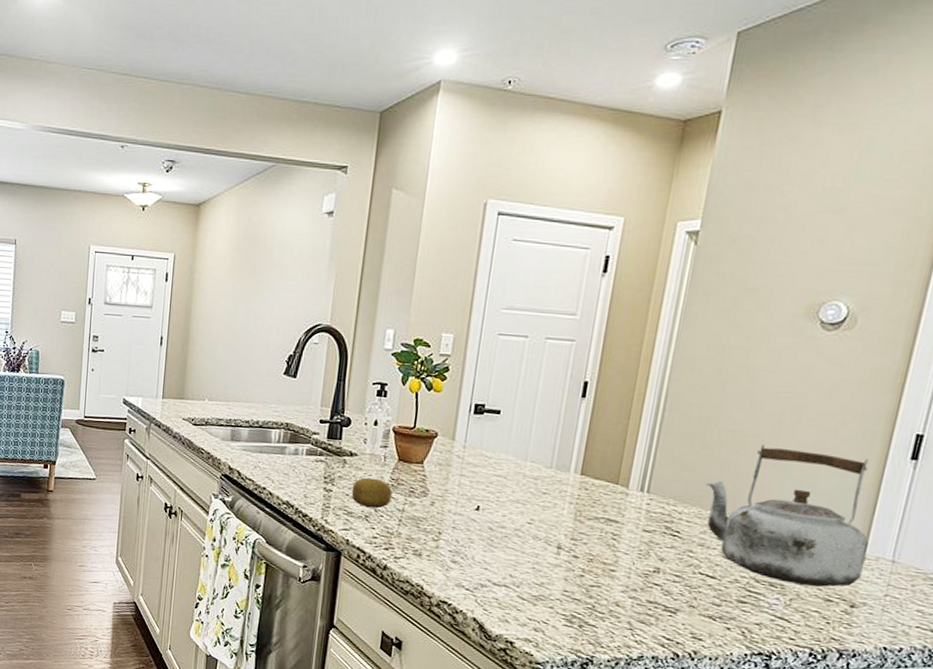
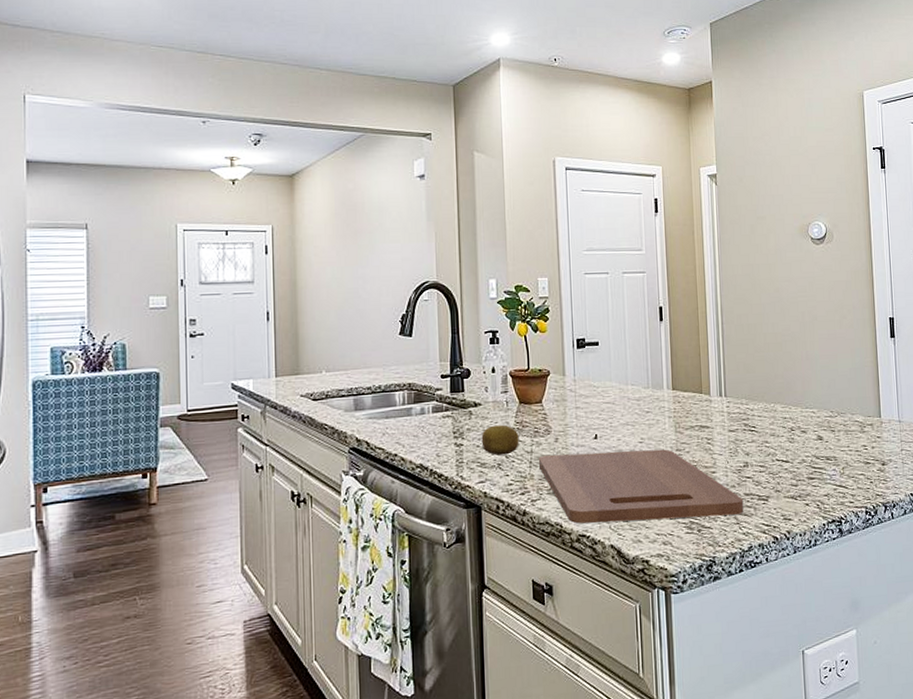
cutting board: none [408,516,645,621] -> present [538,449,744,524]
kettle: present [705,444,869,587] -> none [764,341,883,454]

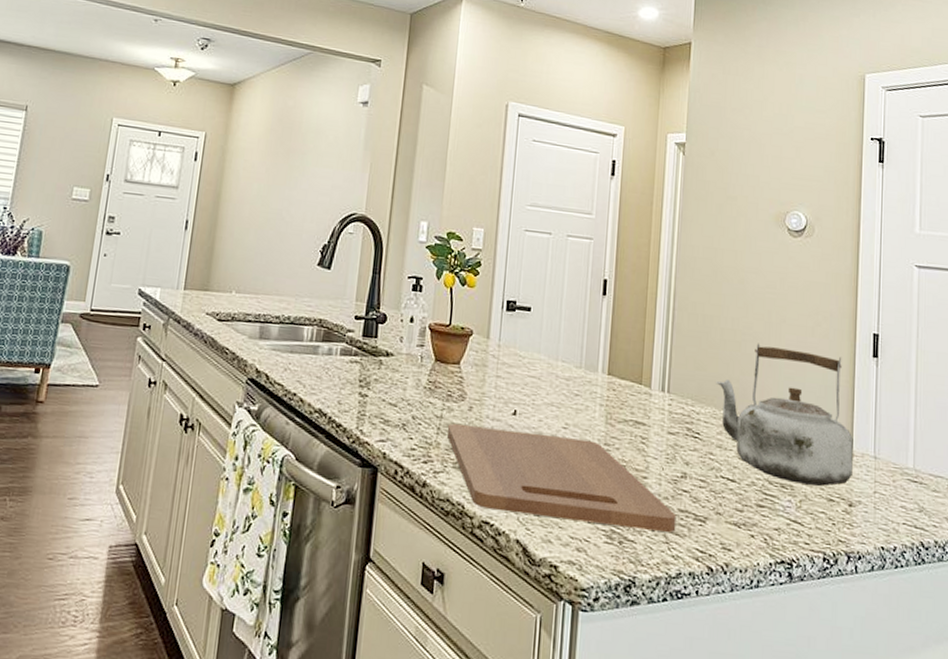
fruit: present [481,424,519,456] -> none [388,380,430,416]
kettle: none [764,341,883,454] -> present [716,343,853,486]

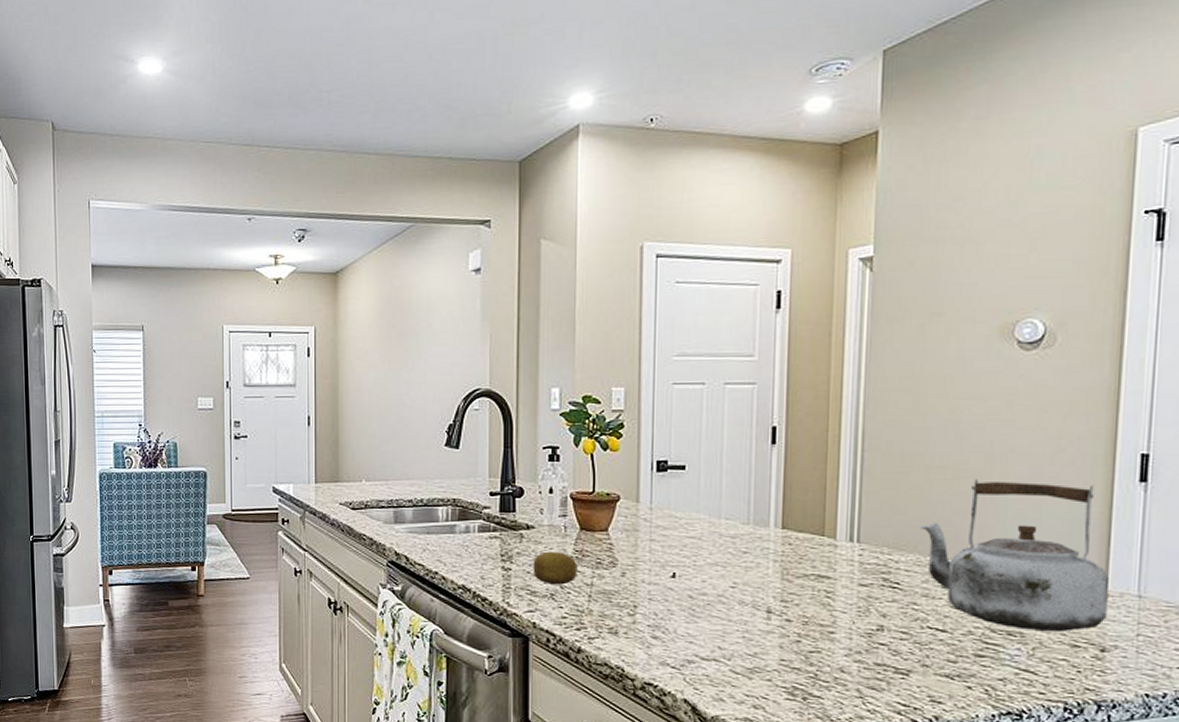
fruit: none [388,380,430,416] -> present [533,551,578,585]
cutting board: present [446,423,677,532] -> none [599,589,872,687]

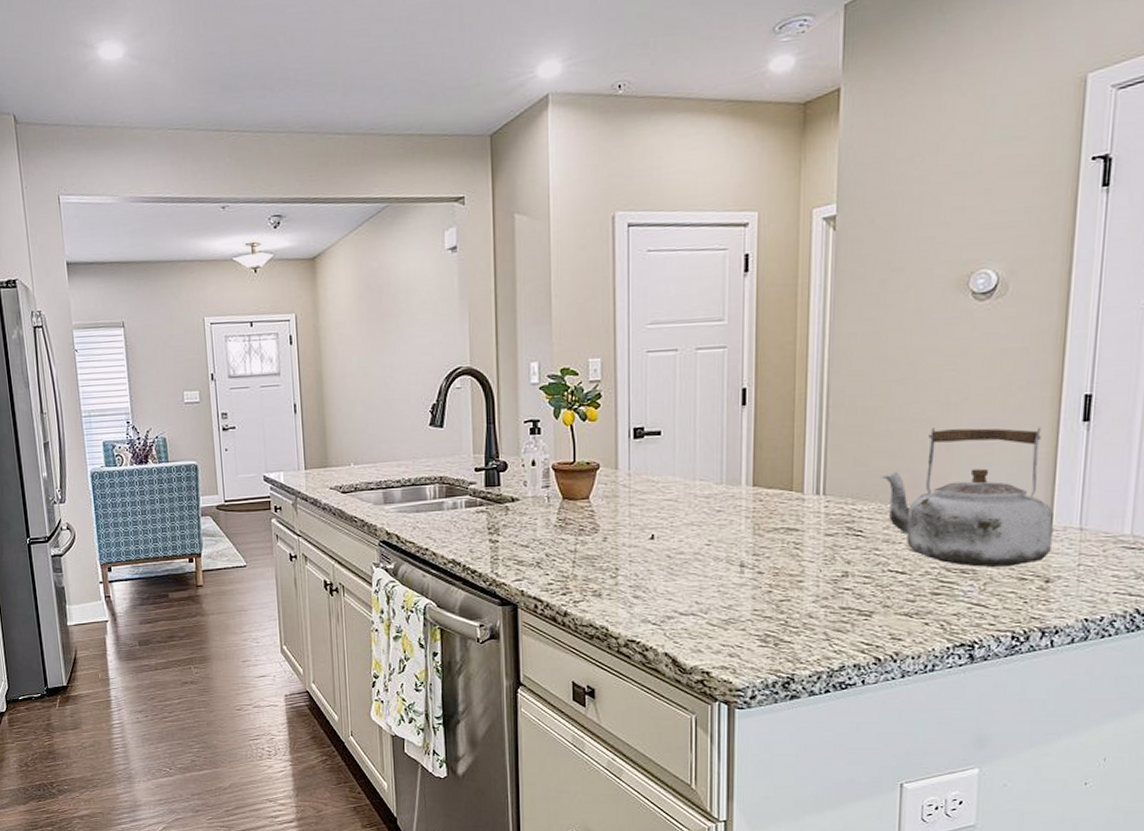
fruit: present [533,551,578,585] -> none [519,521,562,554]

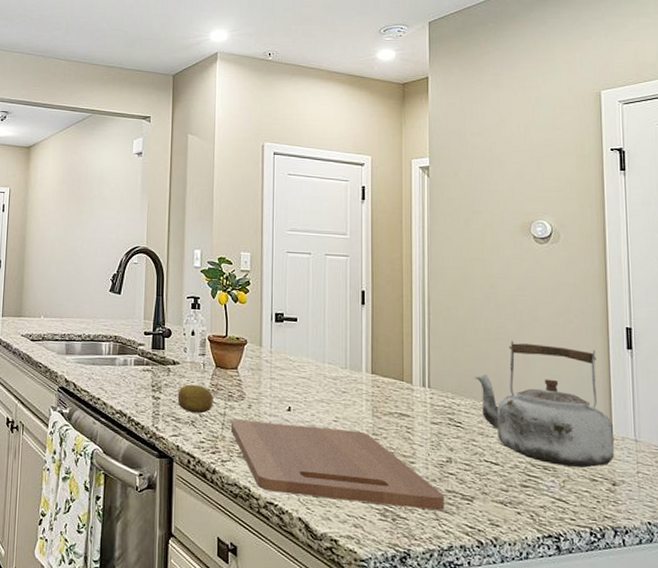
fruit: none [519,521,562,554] -> present [177,384,213,414]
cutting board: none [582,553,838,630] -> present [230,419,445,510]

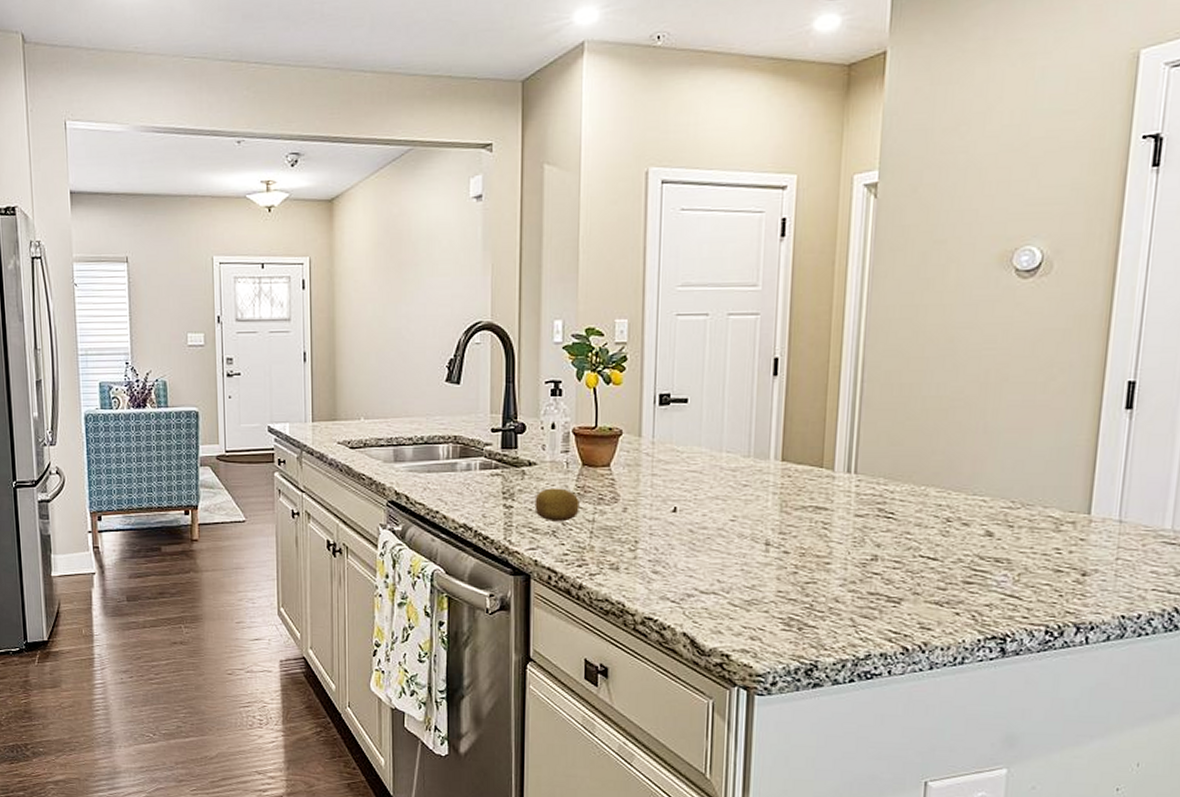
cutting board: present [230,419,445,510] -> none [600,525,866,616]
kettle: present [474,340,614,468] -> none [915,408,1092,557]

